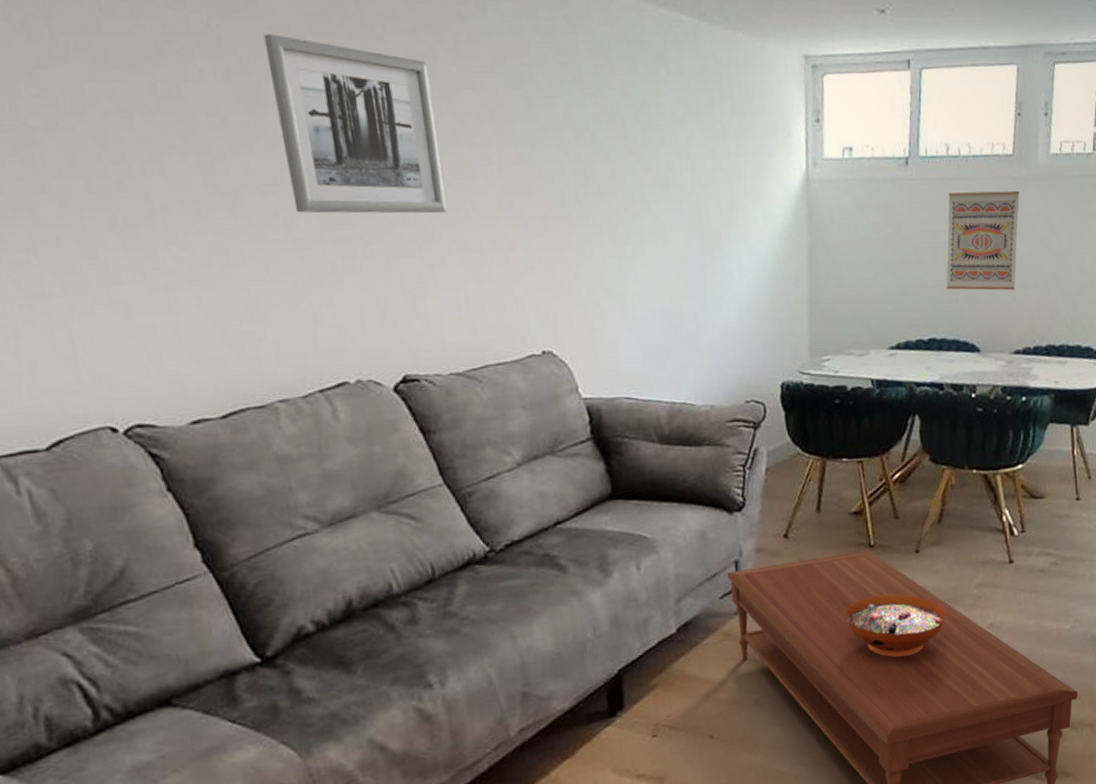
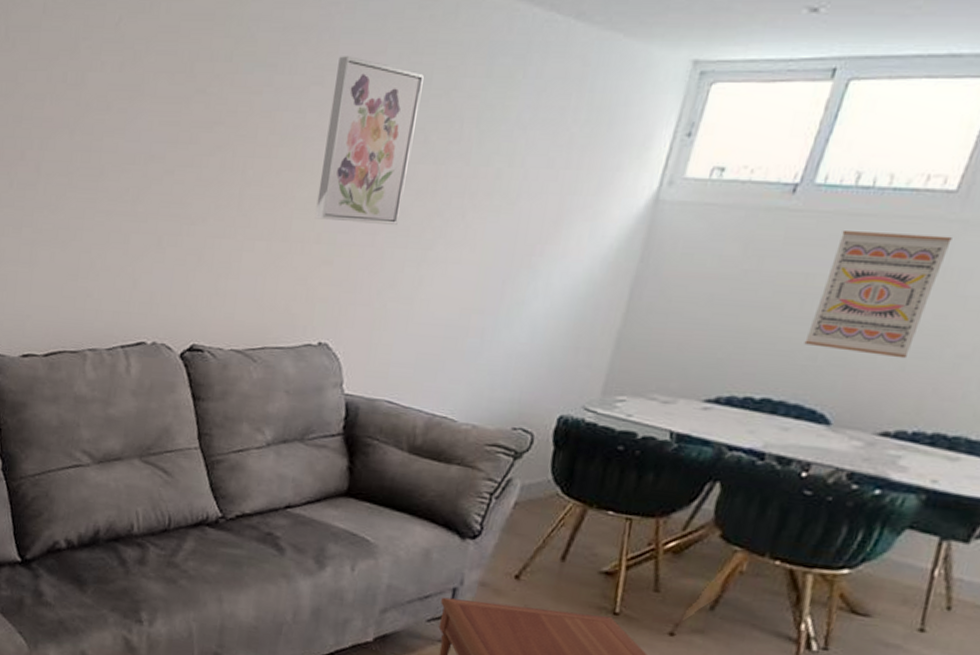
wall art: present [263,34,447,214] -> none [143,32,287,202]
wall art: none [483,57,588,226] -> present [314,56,424,226]

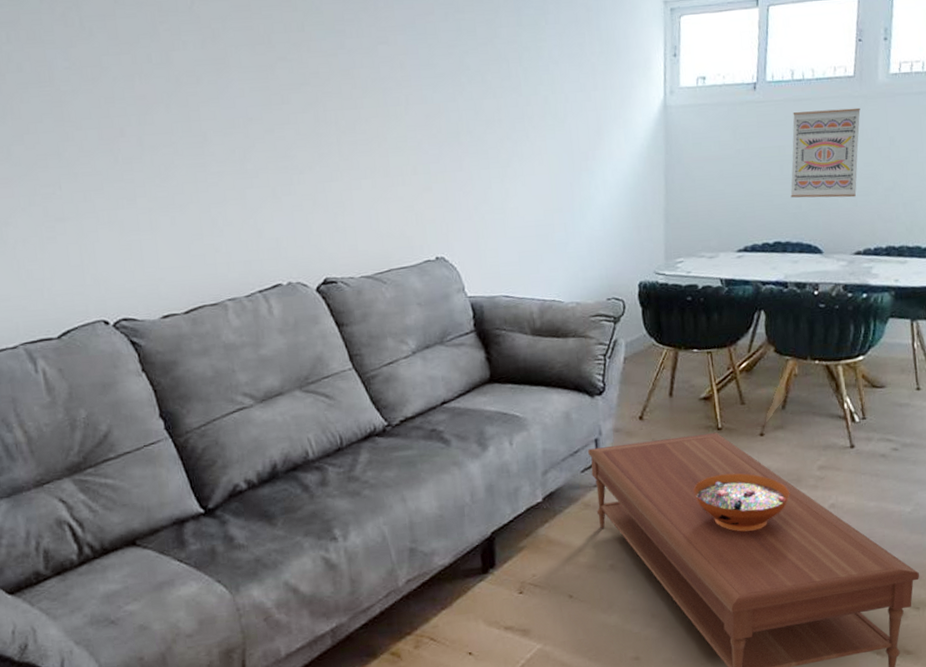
wall art: present [314,56,424,226] -> none [396,18,477,155]

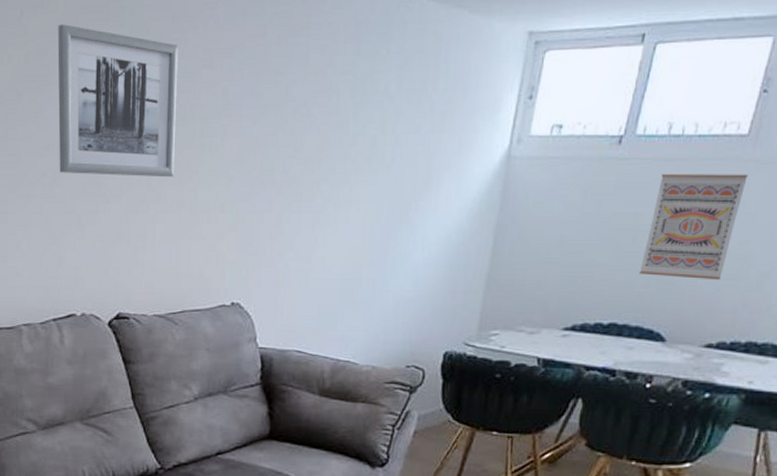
wall art: none [231,11,364,150] -> present [57,24,179,178]

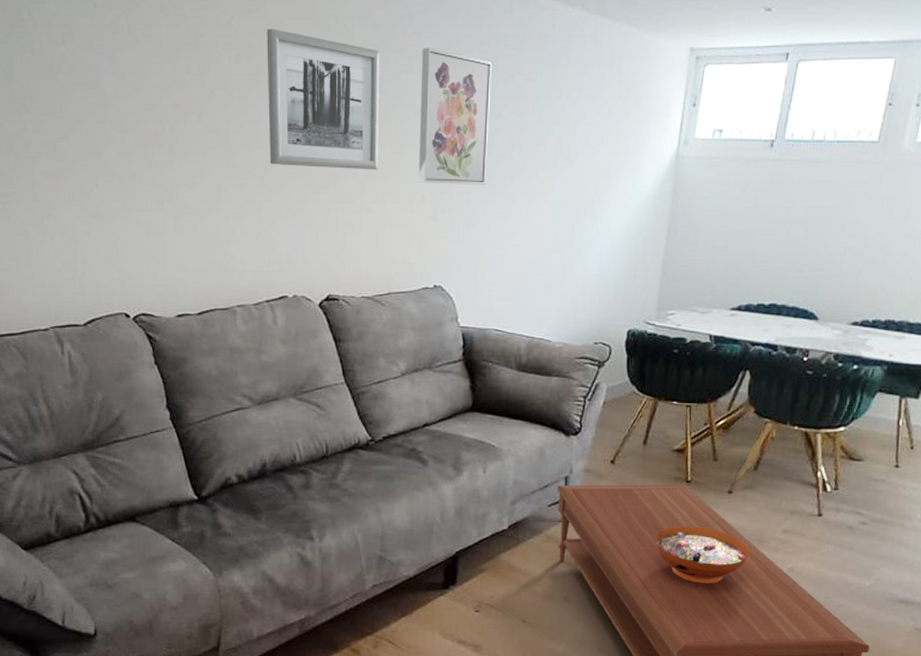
wall art: none [217,40,301,193] -> present [418,48,492,186]
wall art: present [639,174,748,280] -> none [793,174,880,266]

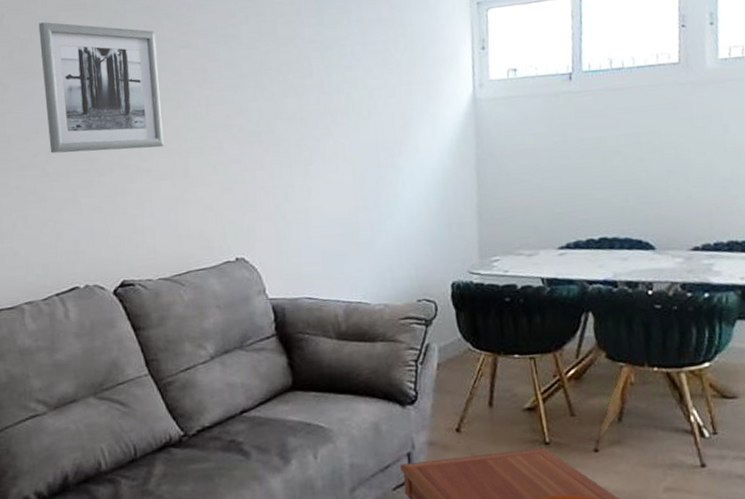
wall art: present [418,48,492,186] -> none [198,23,278,155]

